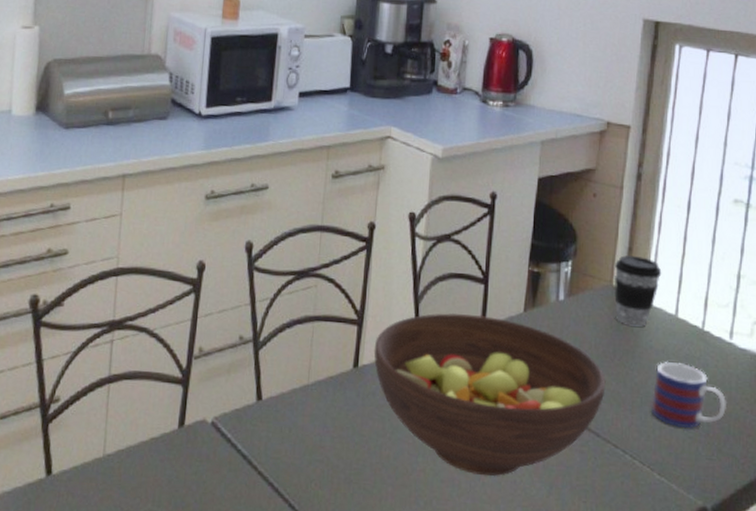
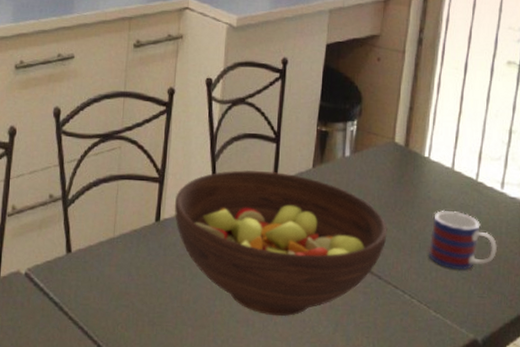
coffee cup: present [613,255,662,327] -> none [395,114,440,179]

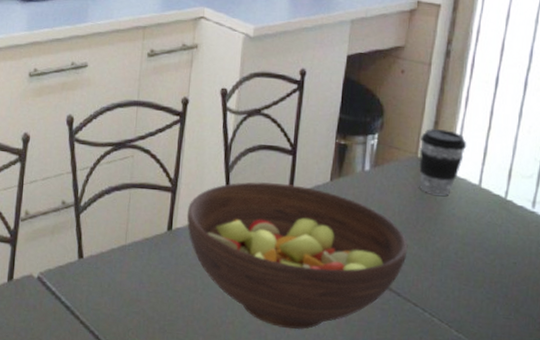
coffee cup: none [395,114,440,179] -> present [419,128,467,196]
mug: present [429,210,498,271] -> none [452,227,527,291]

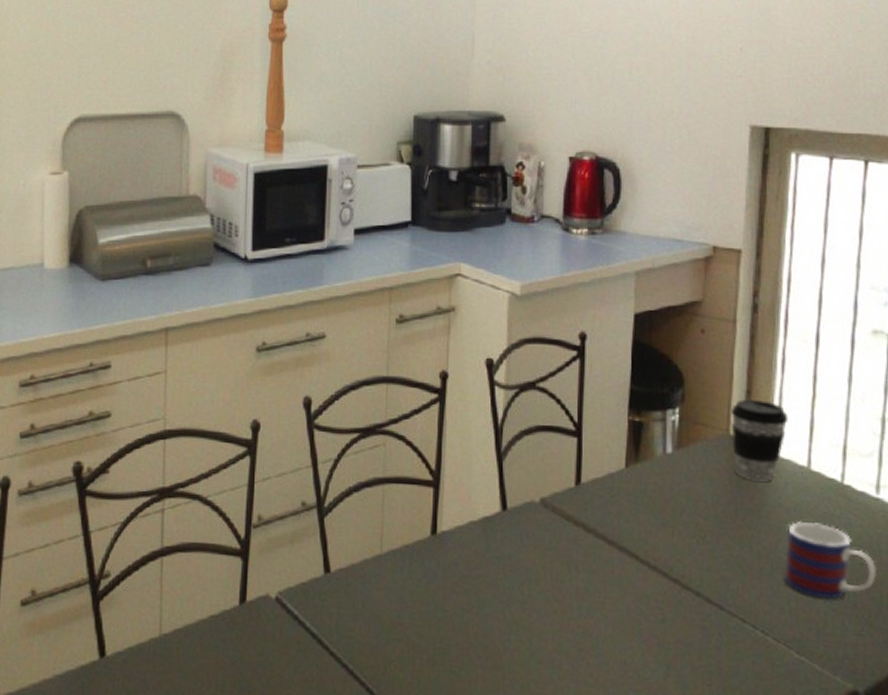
fruit bowl: present [186,181,408,330] -> none [453,470,728,657]
mug: none [452,227,527,291] -> present [784,520,877,600]

